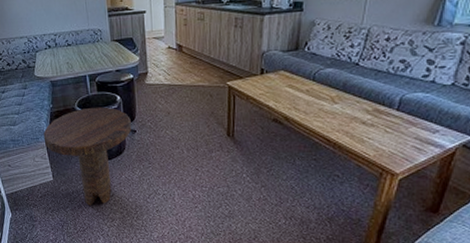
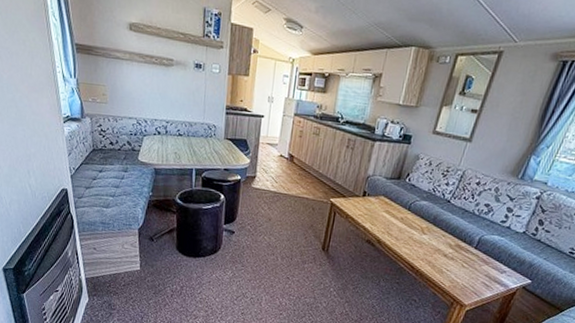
side table: present [43,107,132,206] -> none [137,201,231,301]

